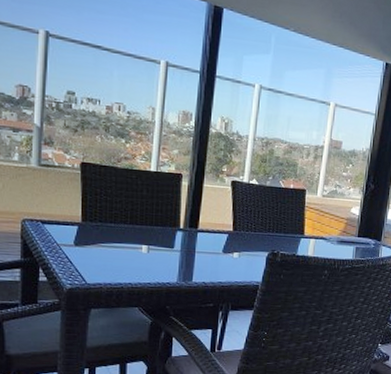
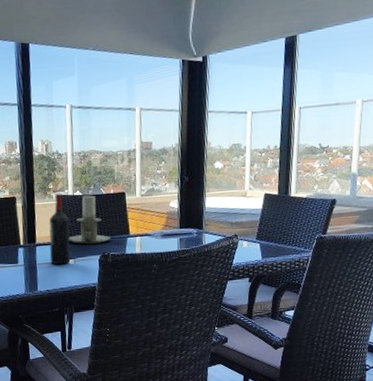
wine bottle: none [211,178,240,257] -> present [49,193,70,265]
candle holder: none [236,186,283,240] -> present [69,195,111,245]

